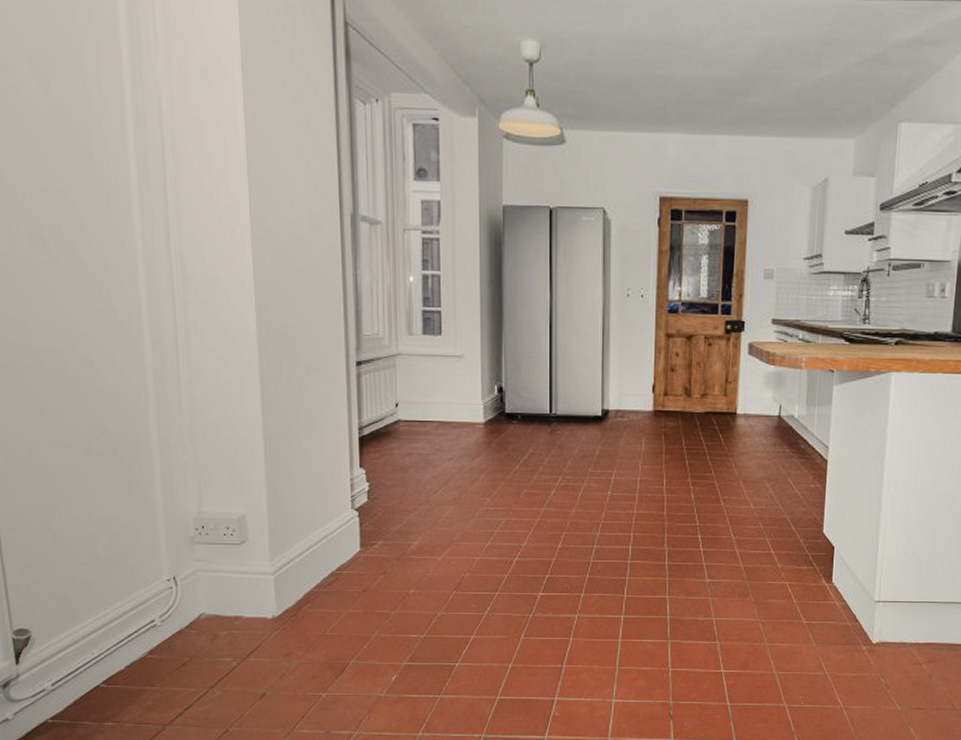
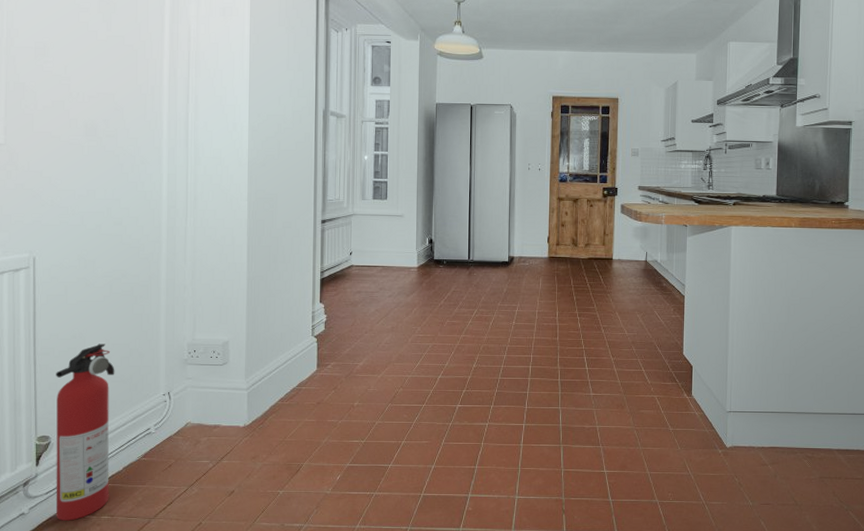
fire extinguisher: none [28,517,112,728] -> present [55,343,115,521]

